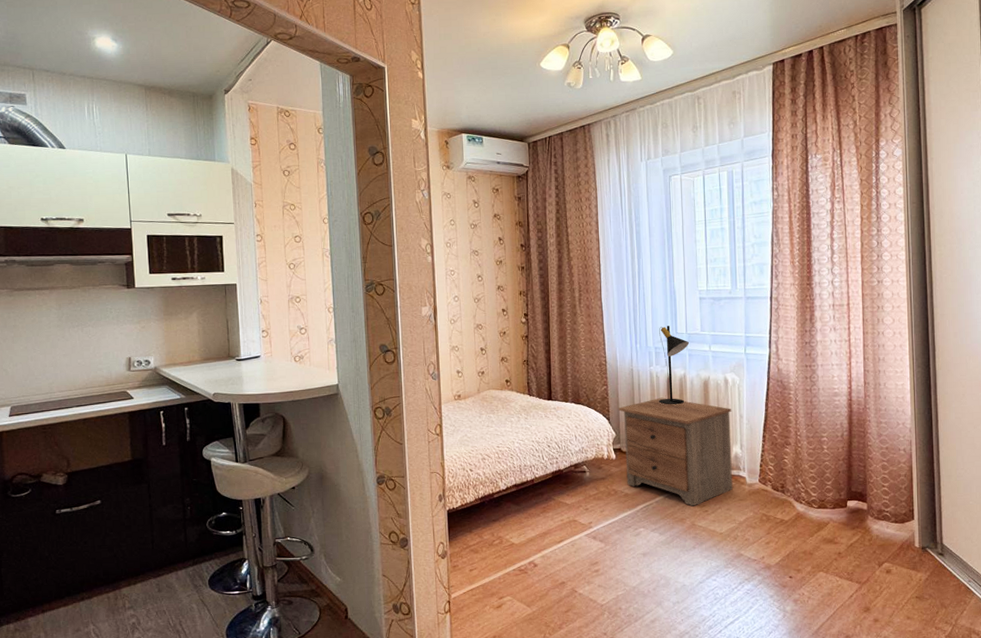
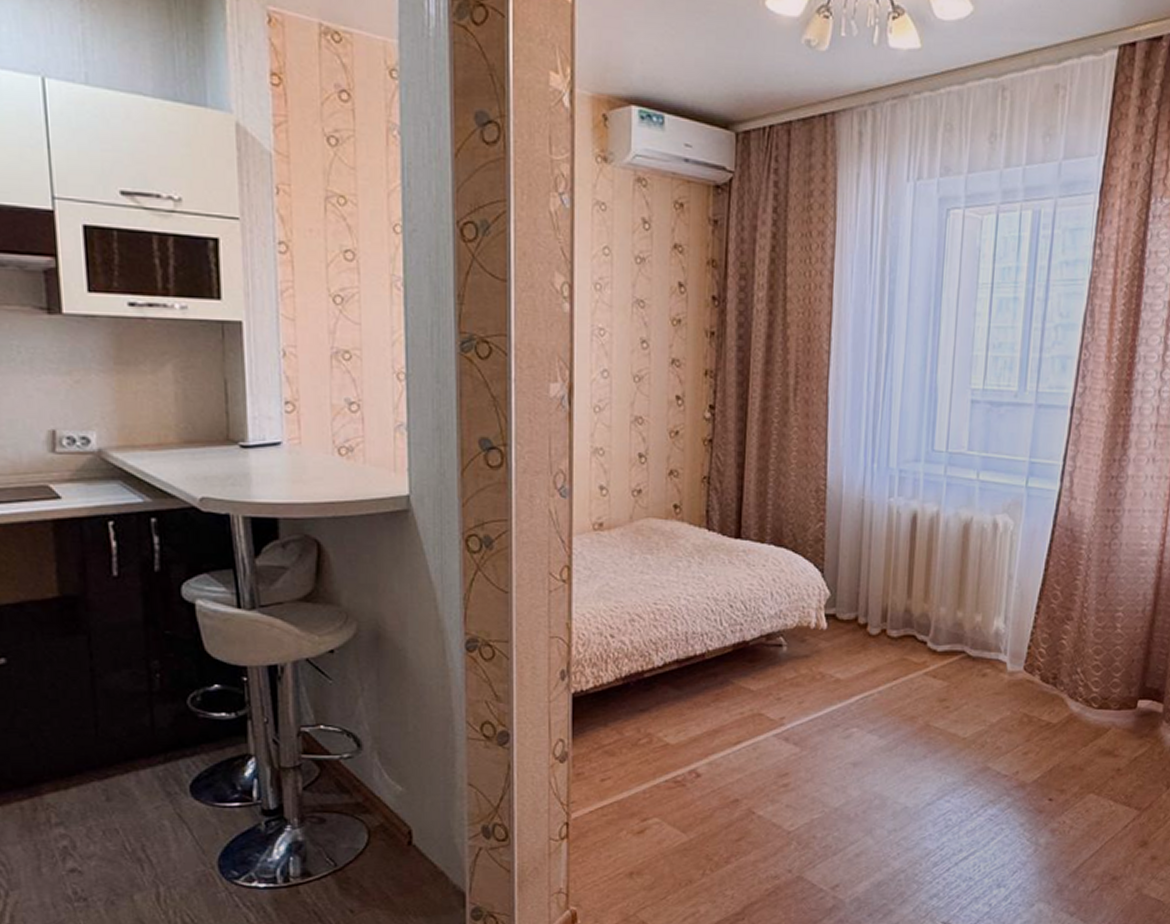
nightstand: present [619,397,733,506] -> none [838,543,999,700]
table lamp: present [659,325,689,405] -> none [897,438,949,556]

